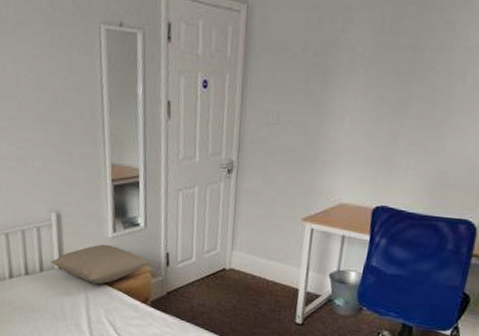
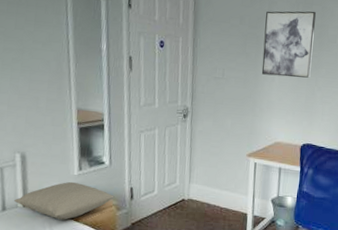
wall art: none [327,26,409,120] -> present [261,11,316,78]

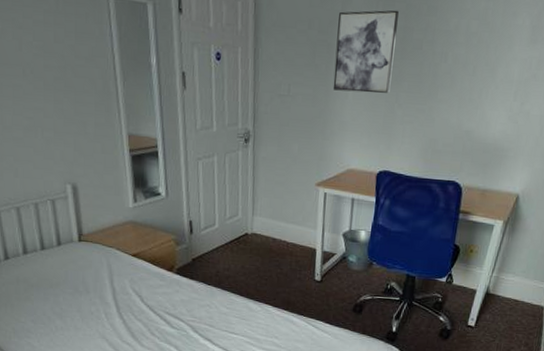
pillow: present [14,181,115,220] -> none [69,214,173,256]

